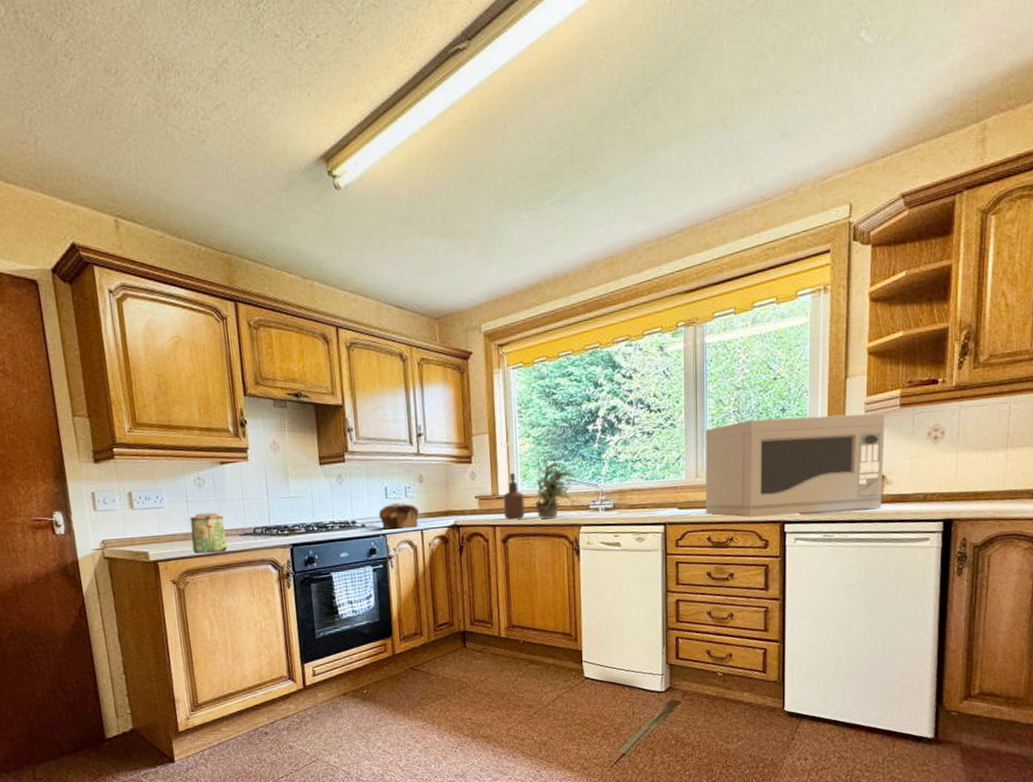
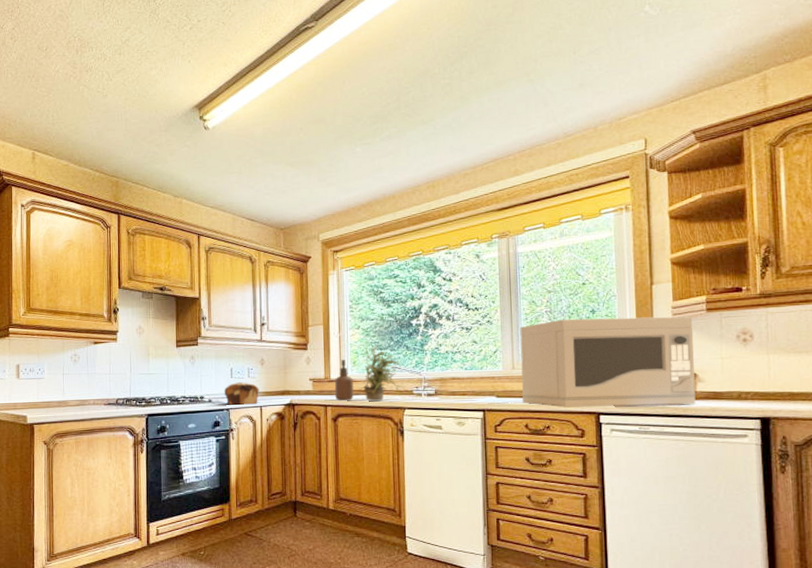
canister: present [190,512,227,554] -> none [64,384,93,420]

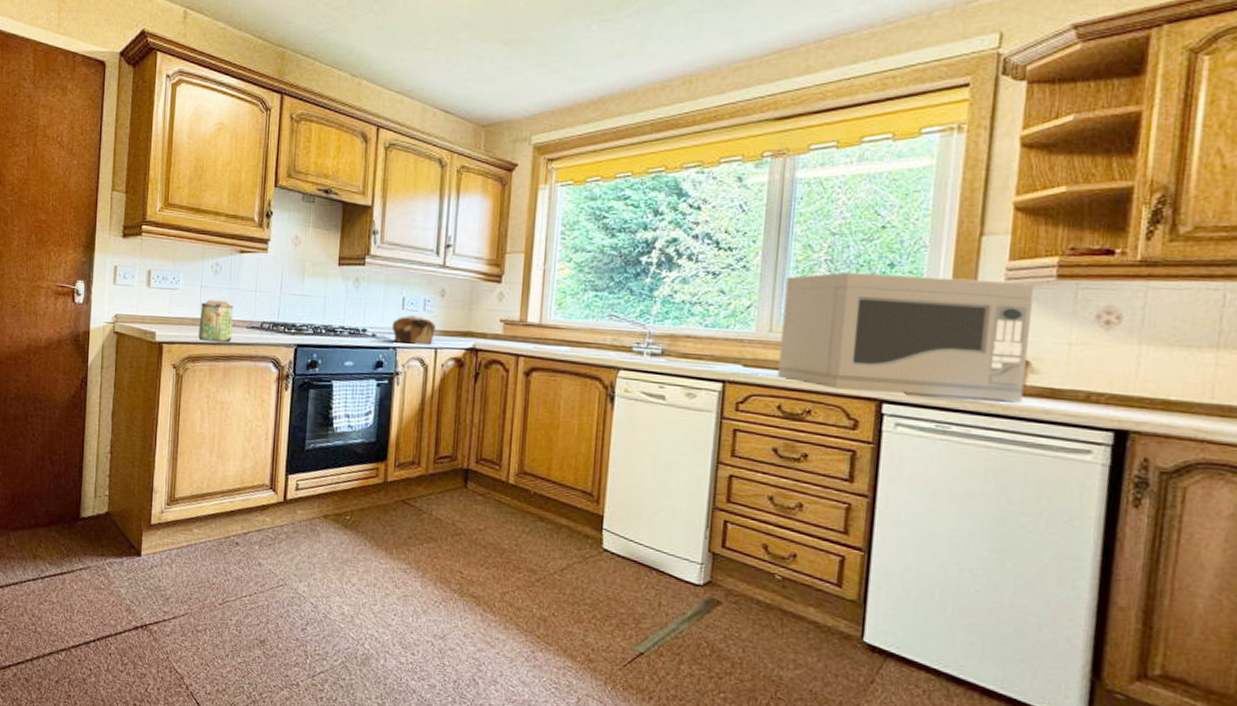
canister: none [64,384,93,420] -> present [198,300,234,343]
soap dispenser: present [334,359,354,402] -> none [530,298,556,353]
potted plant: present [358,345,402,402] -> none [562,282,621,357]

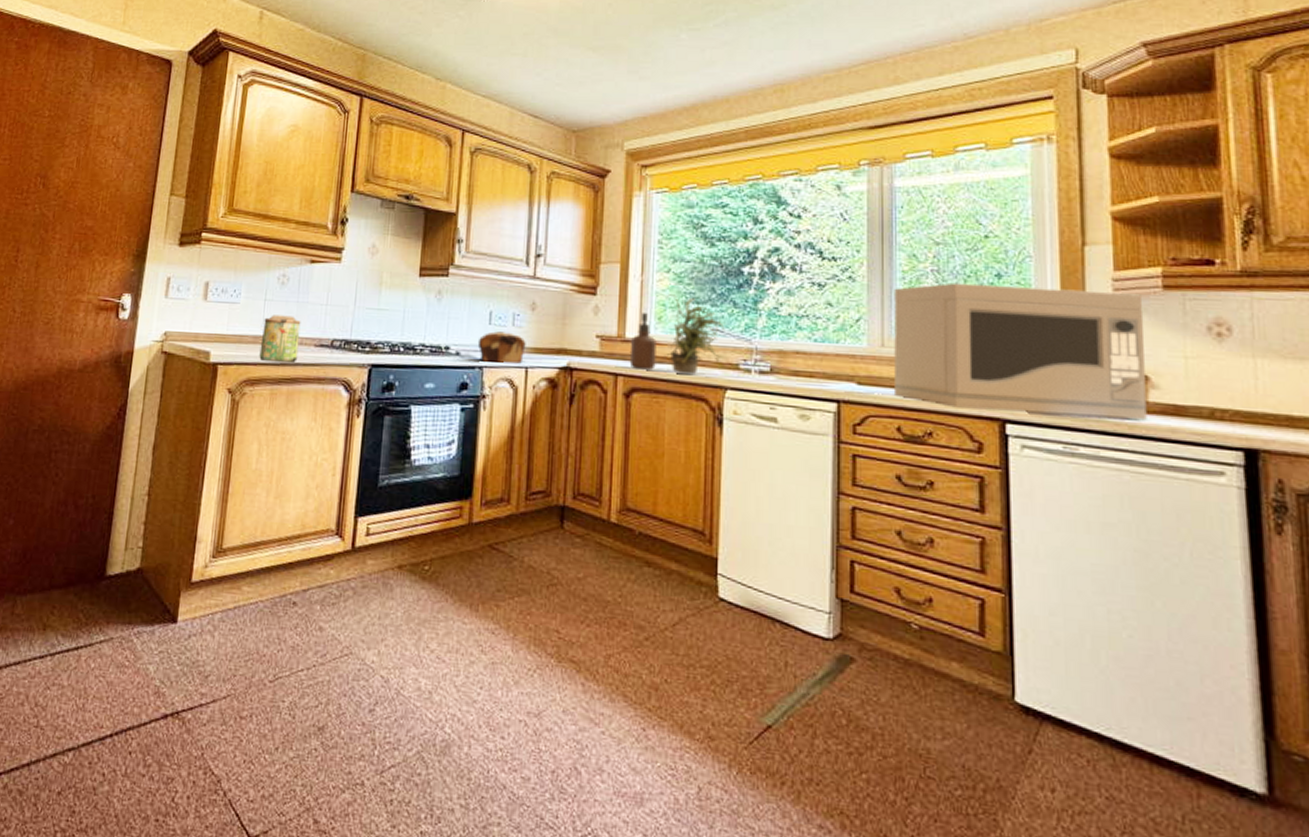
soap dispenser: none [530,298,556,353] -> present [629,312,657,371]
potted plant: none [562,282,621,357] -> present [664,294,725,375]

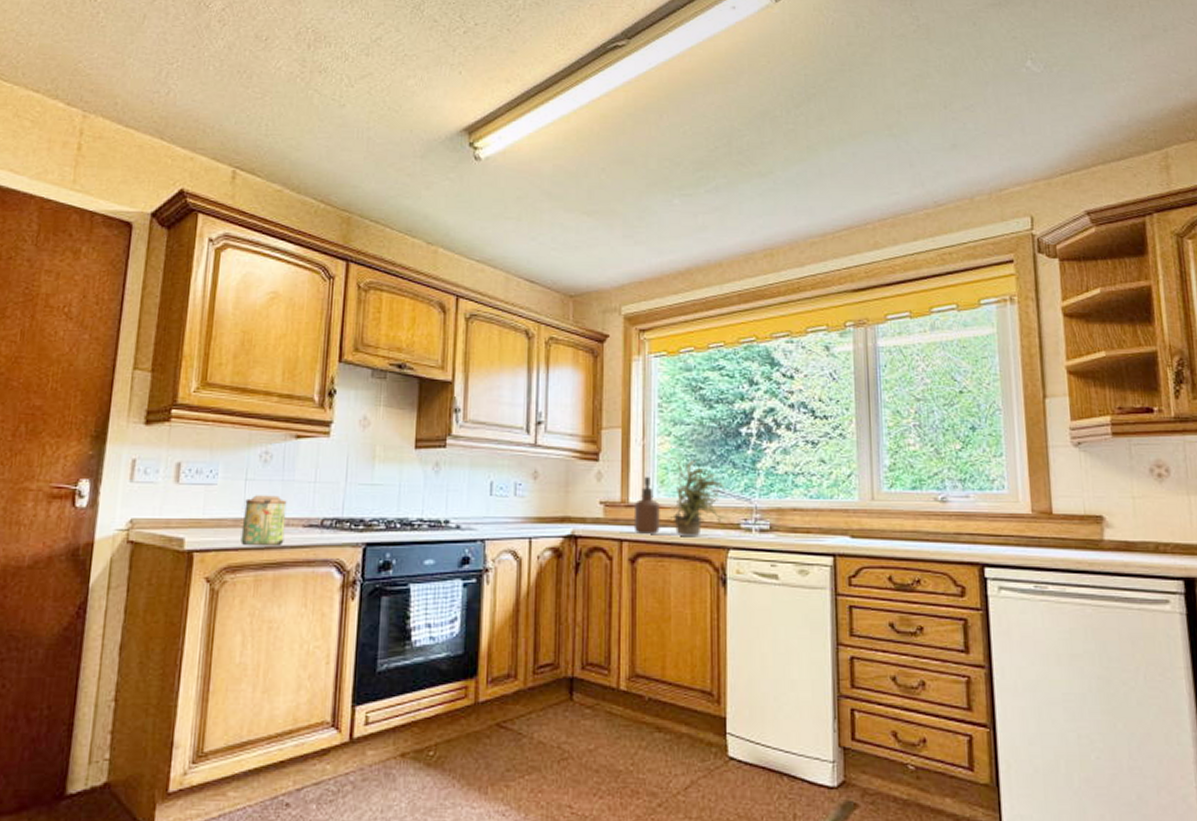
bread loaf: present [477,331,526,364] -> none [478,502,529,534]
microwave: present [893,282,1147,420] -> none [881,436,1104,556]

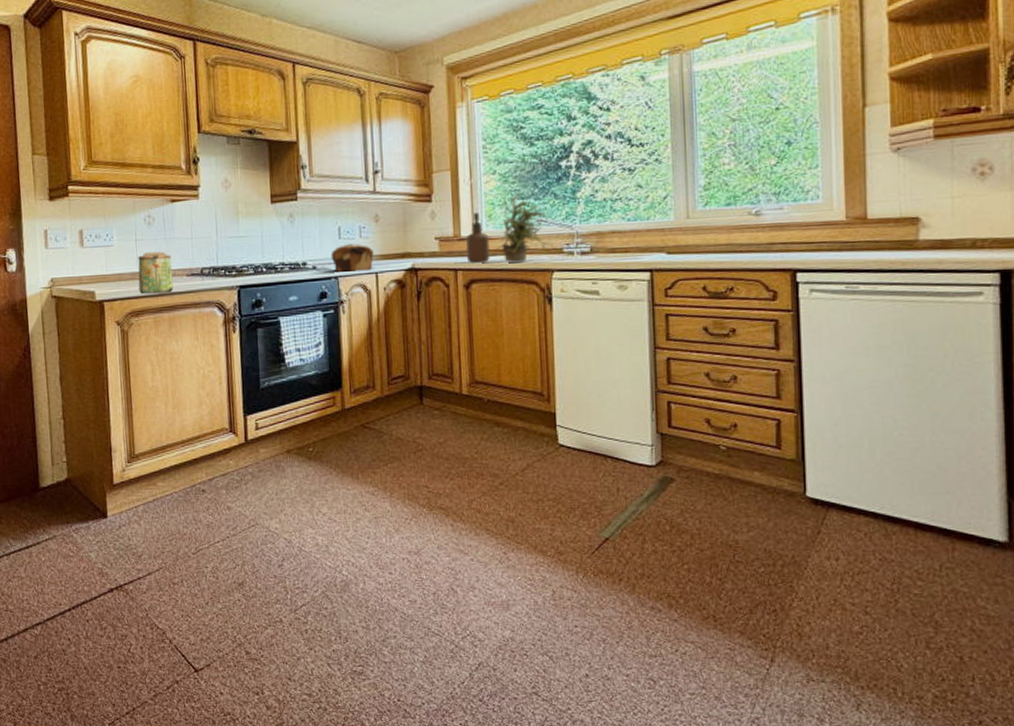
bread loaf: none [478,502,529,534] -> present [330,243,374,272]

